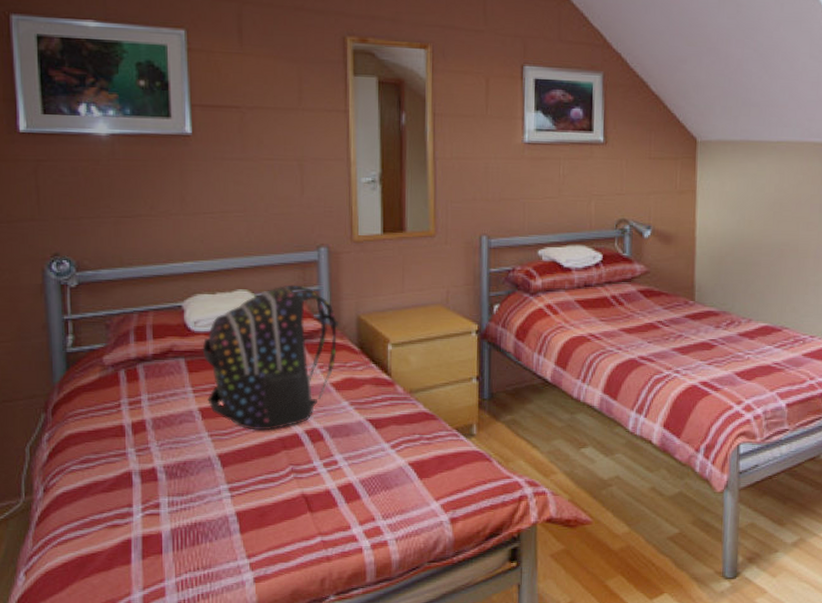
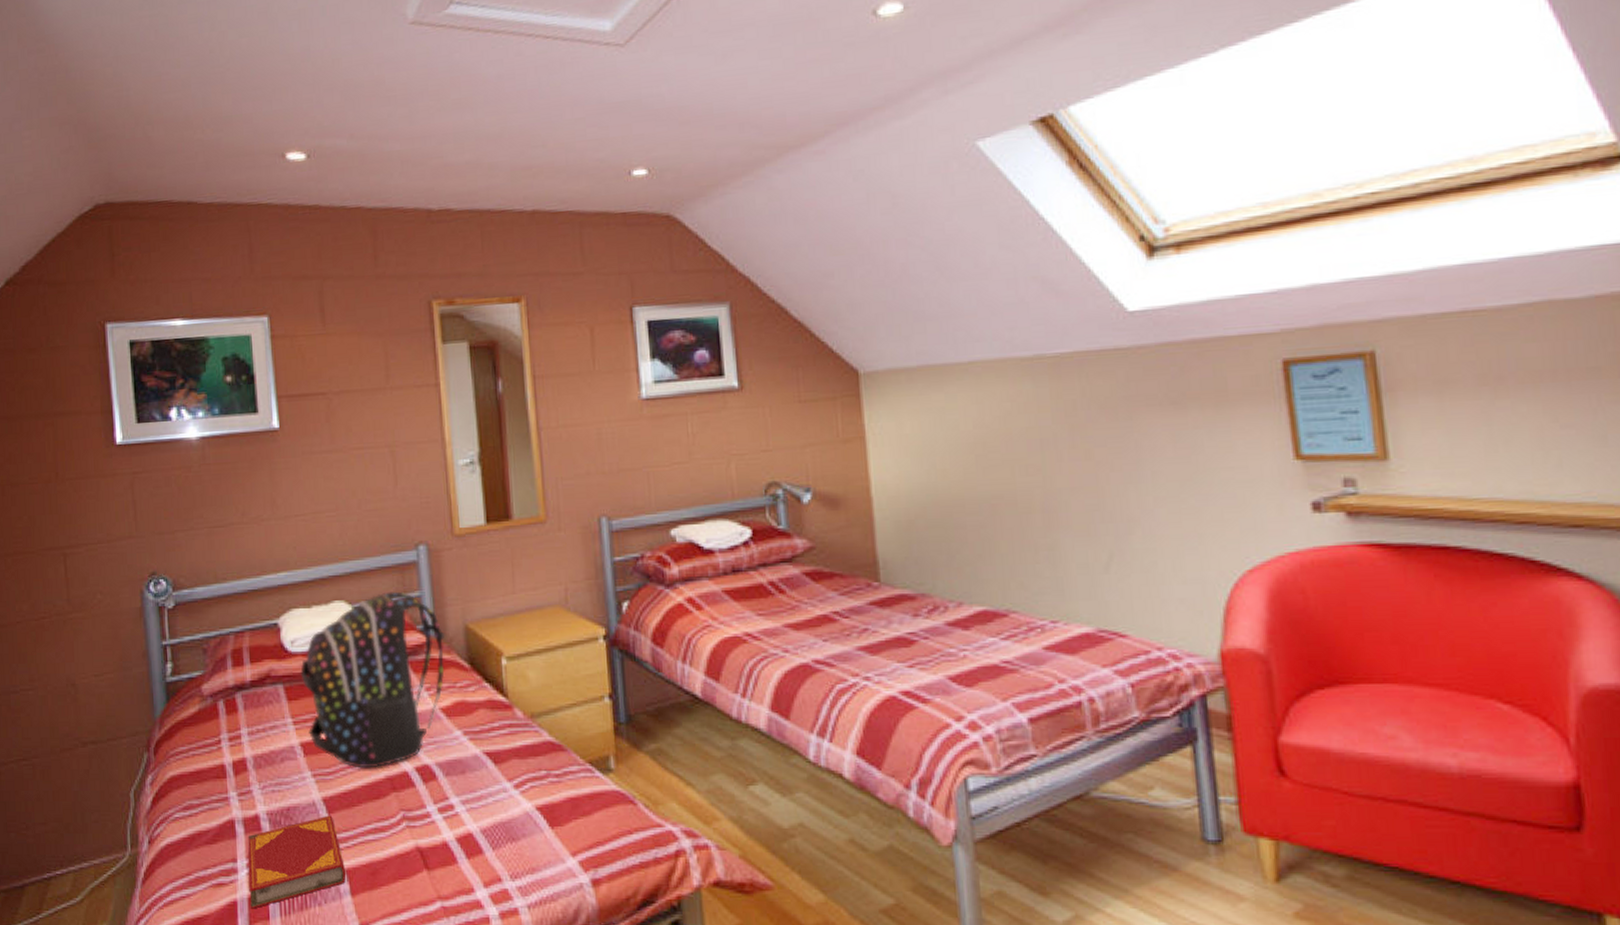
hardback book: none [143,468,237,545] -> present [248,815,347,909]

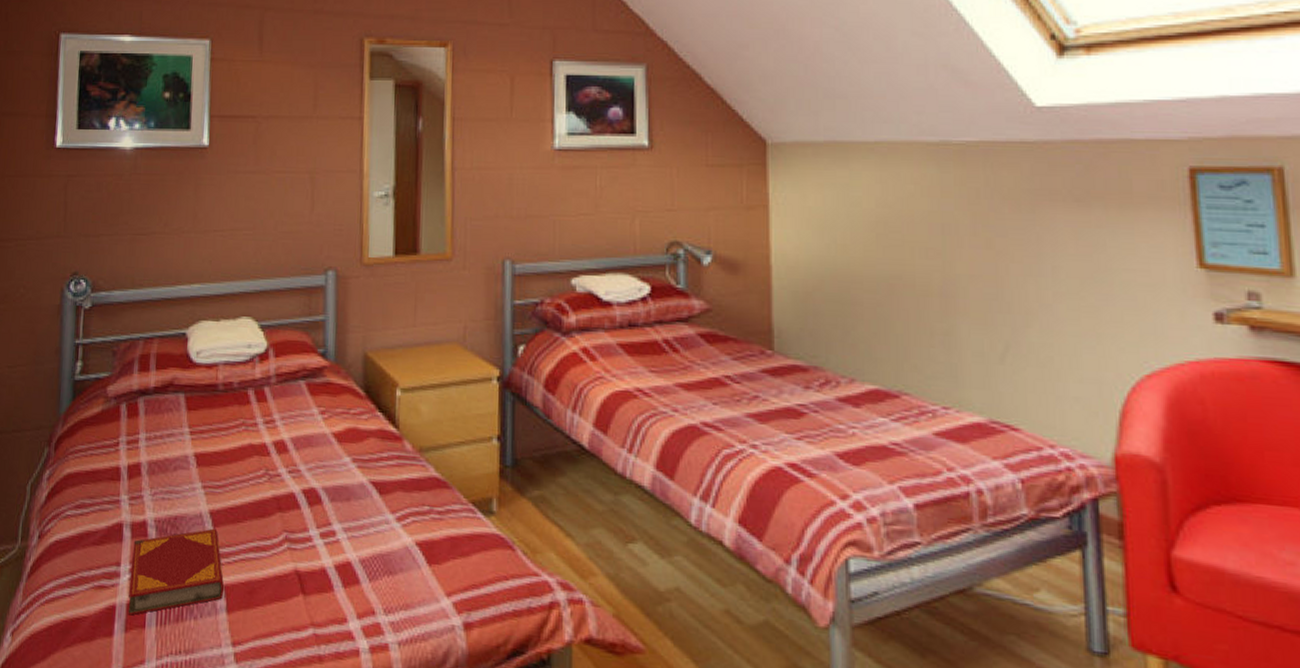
backpack: present [300,591,445,769] -> none [202,313,345,487]

